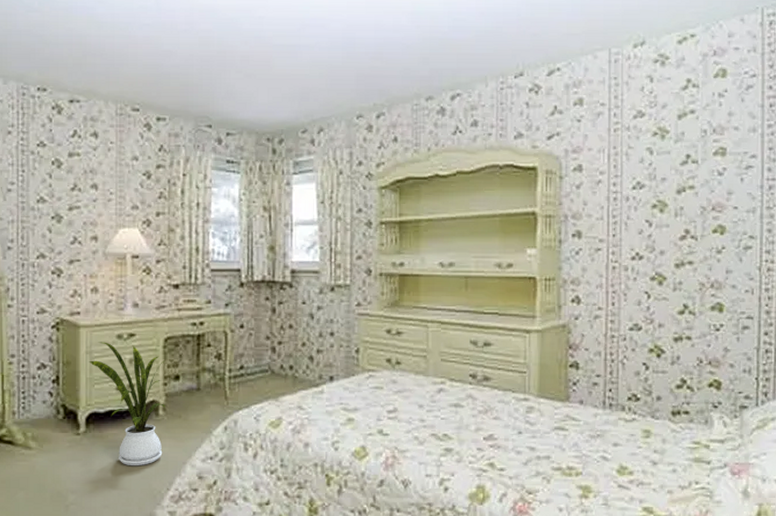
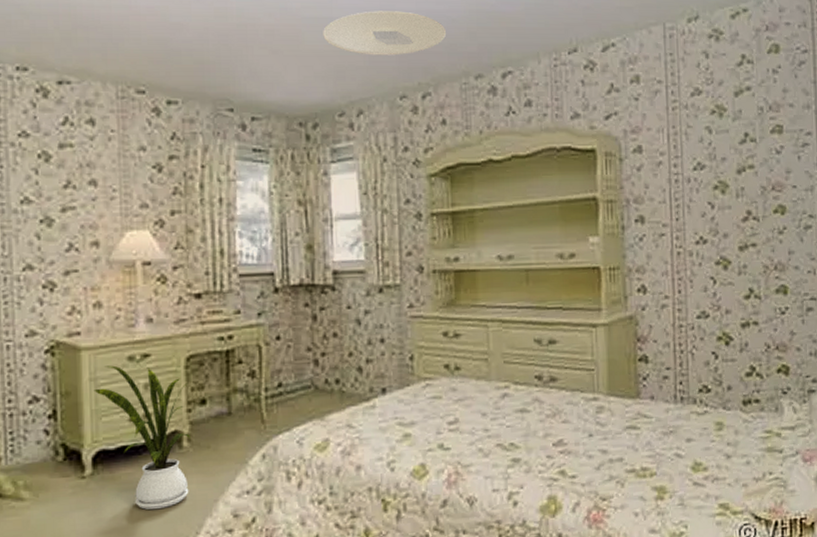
ceiling light: none [291,38,402,79] -> present [323,11,447,56]

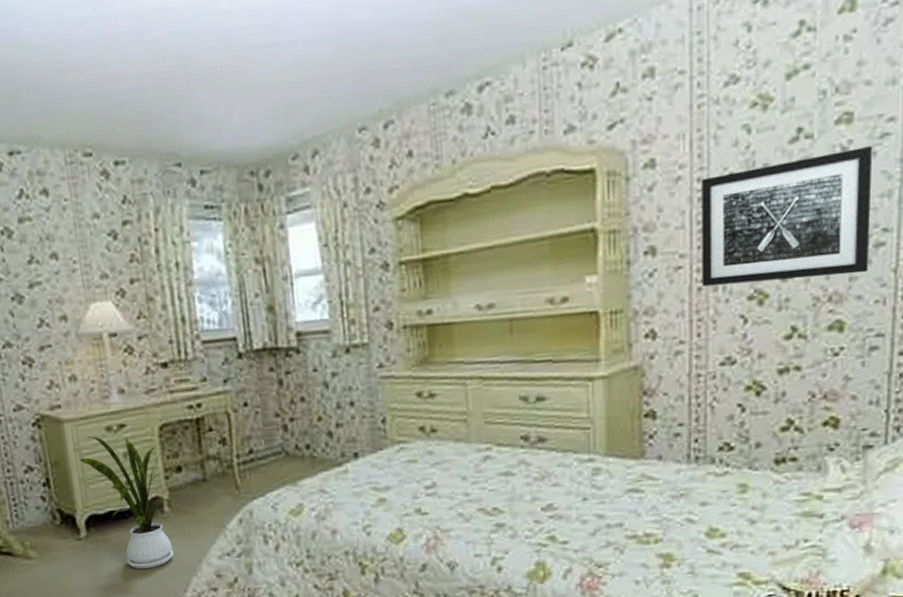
ceiling light: present [323,11,447,56] -> none [268,23,410,84]
wall art: none [677,151,801,252] -> present [702,145,872,287]

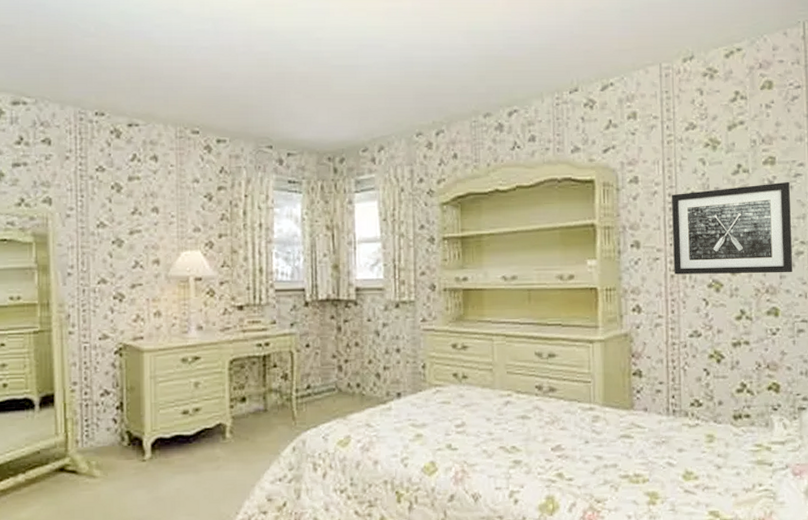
house plant: present [79,436,174,570] -> none [153,366,232,491]

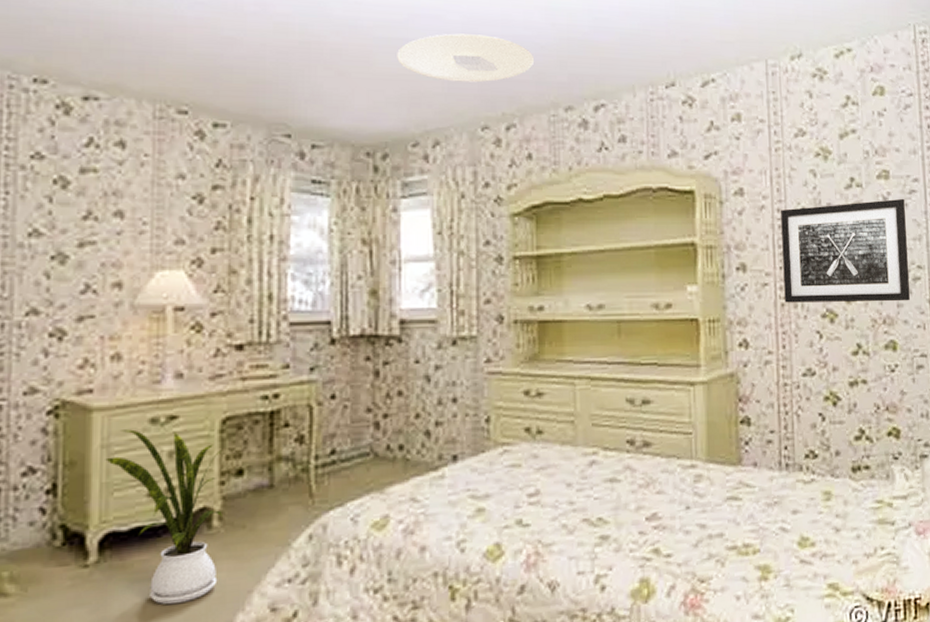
house plant: none [153,366,232,491] -> present [105,429,223,605]
ceiling light: none [350,58,459,98] -> present [397,33,535,83]

